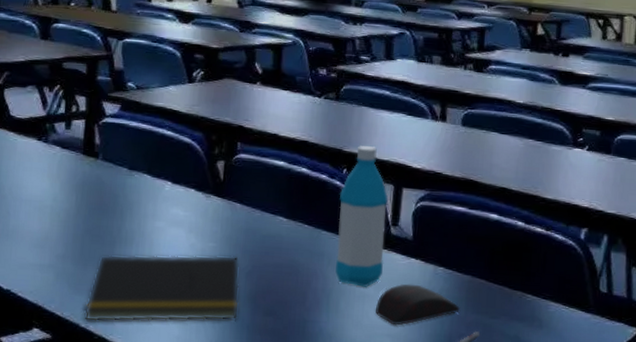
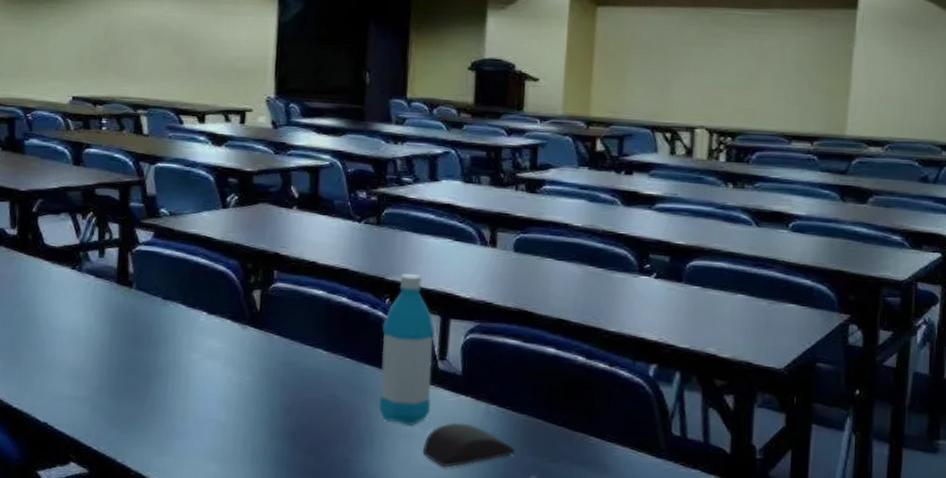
notepad: present [83,254,240,322] -> none [120,387,279,459]

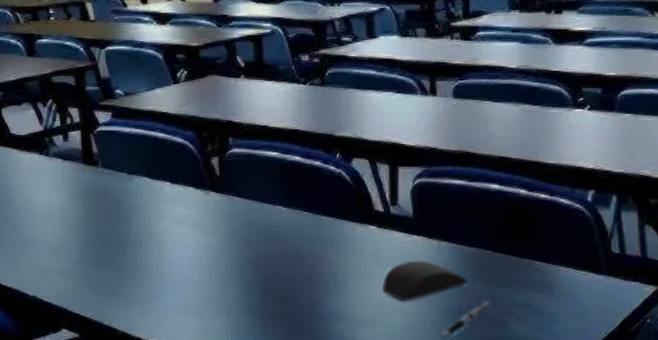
water bottle: present [379,274,434,427] -> none [336,128,387,268]

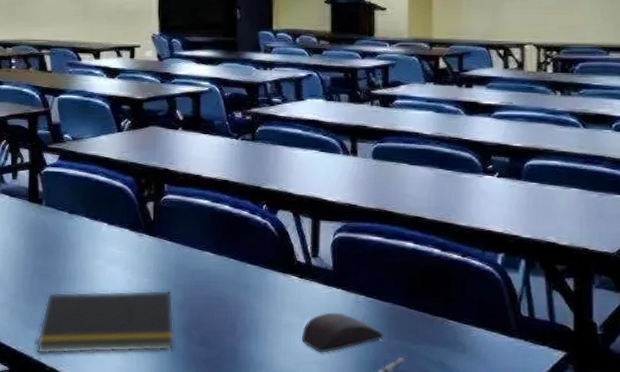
notepad: none [105,247,250,320] -> present [36,289,175,355]

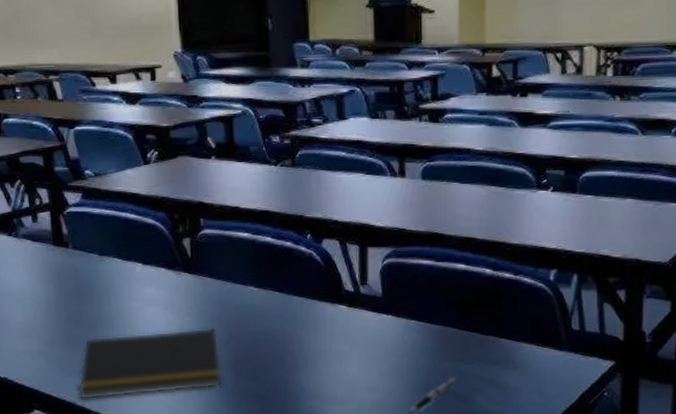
computer mouse: present [302,312,383,353] -> none [353,339,434,379]

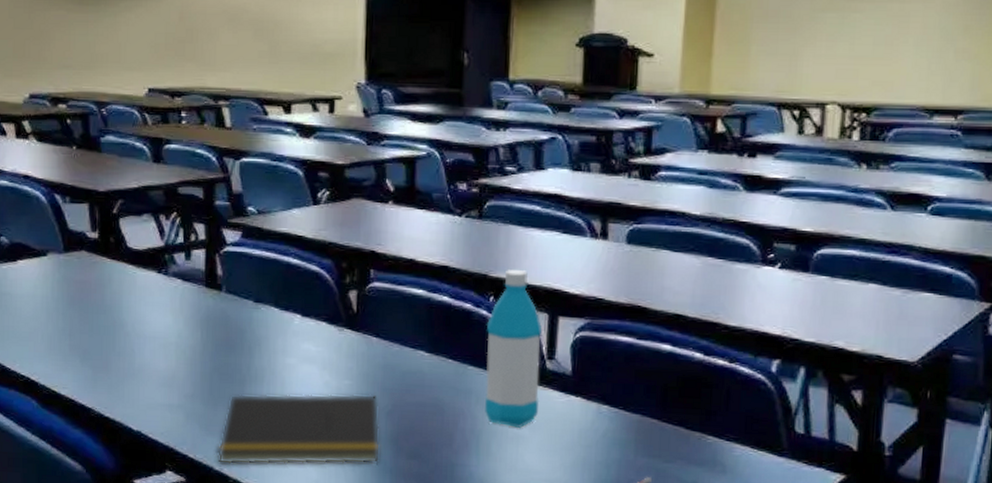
water bottle: none [306,209,357,347] -> present [485,270,542,429]

